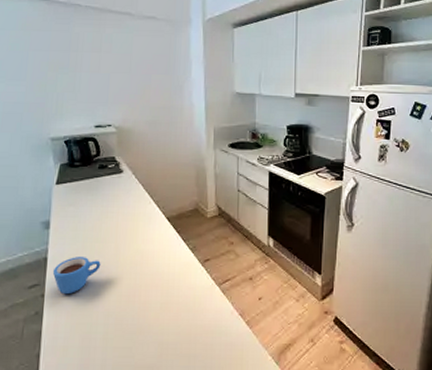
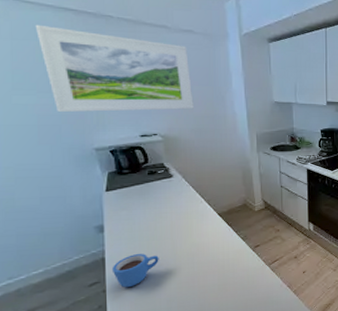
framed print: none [12,14,151,101] -> present [35,24,194,113]

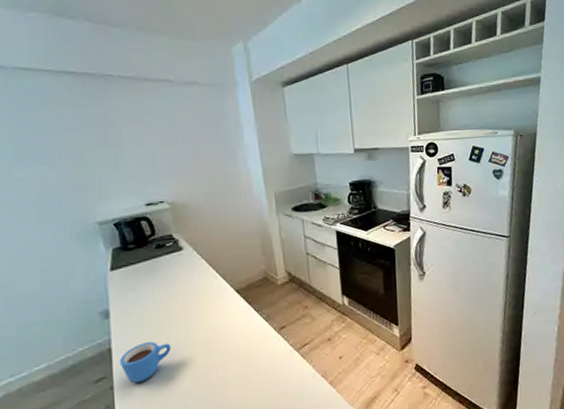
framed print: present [35,24,194,113] -> none [34,91,203,185]

